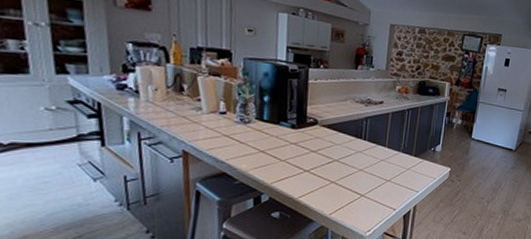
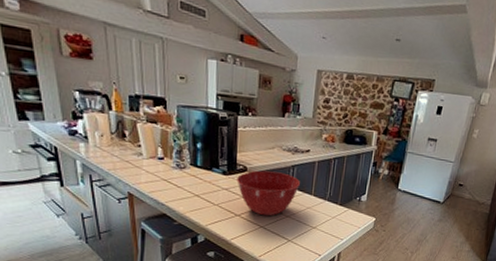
mixing bowl: none [306,123,373,171] -> present [237,170,300,216]

